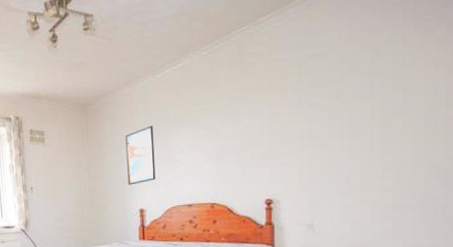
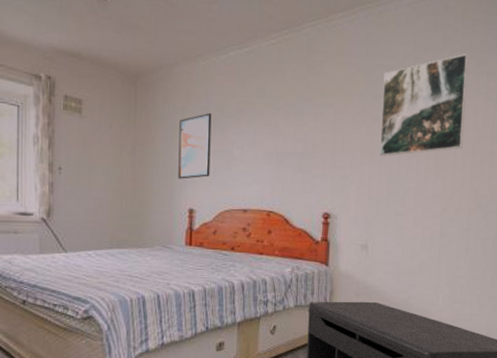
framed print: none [318,27,412,140] -> present [379,54,468,156]

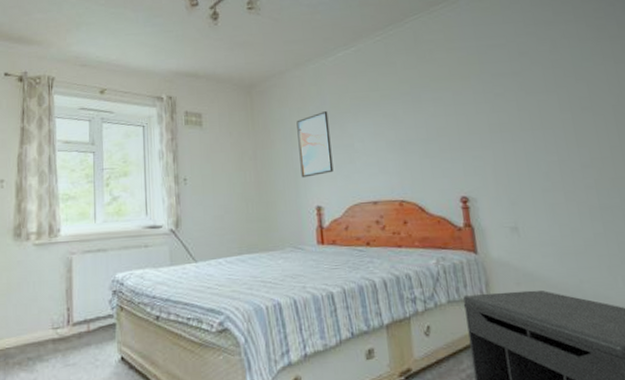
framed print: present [379,54,468,156] -> none [497,23,602,132]

